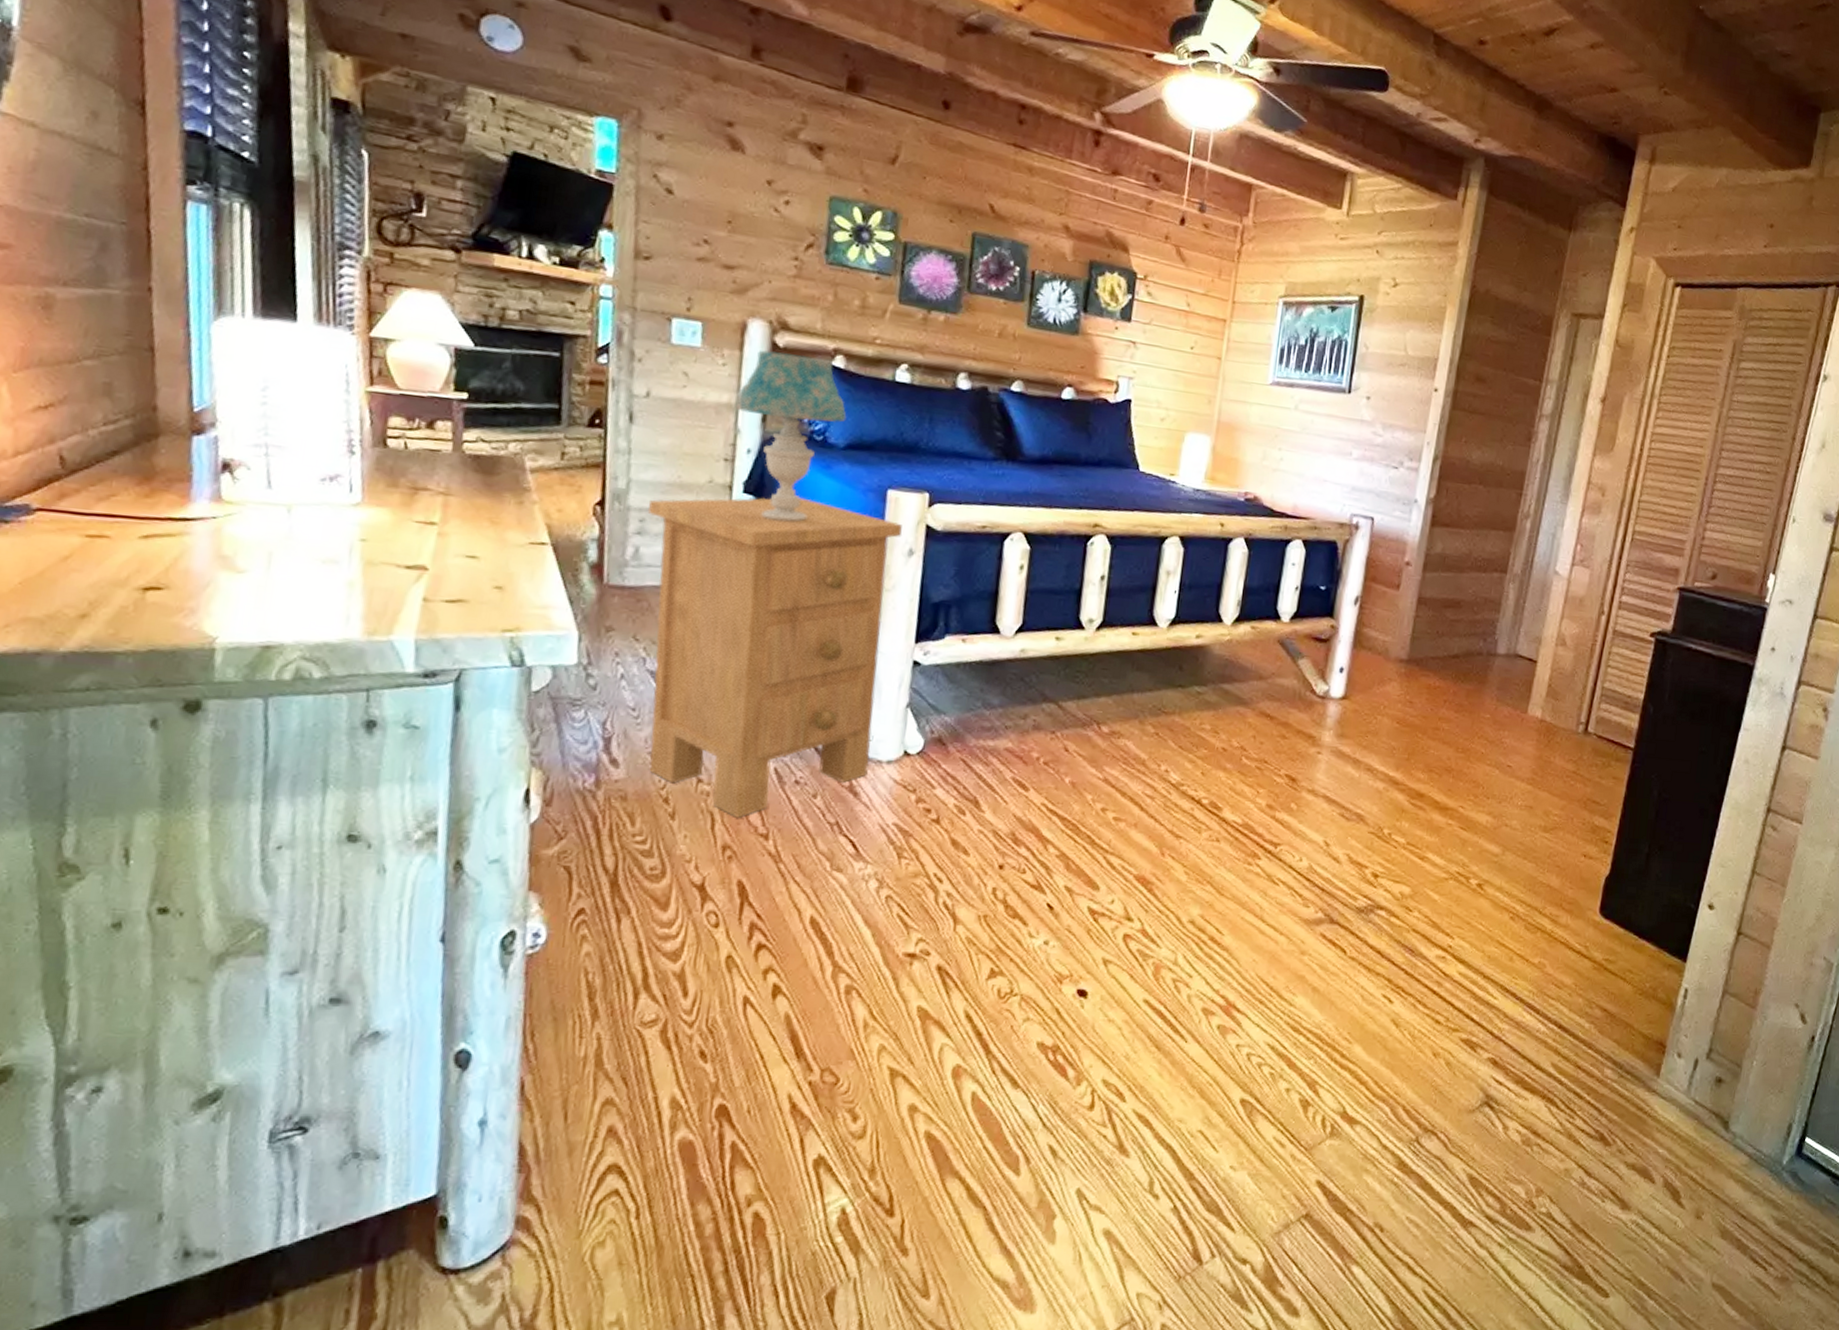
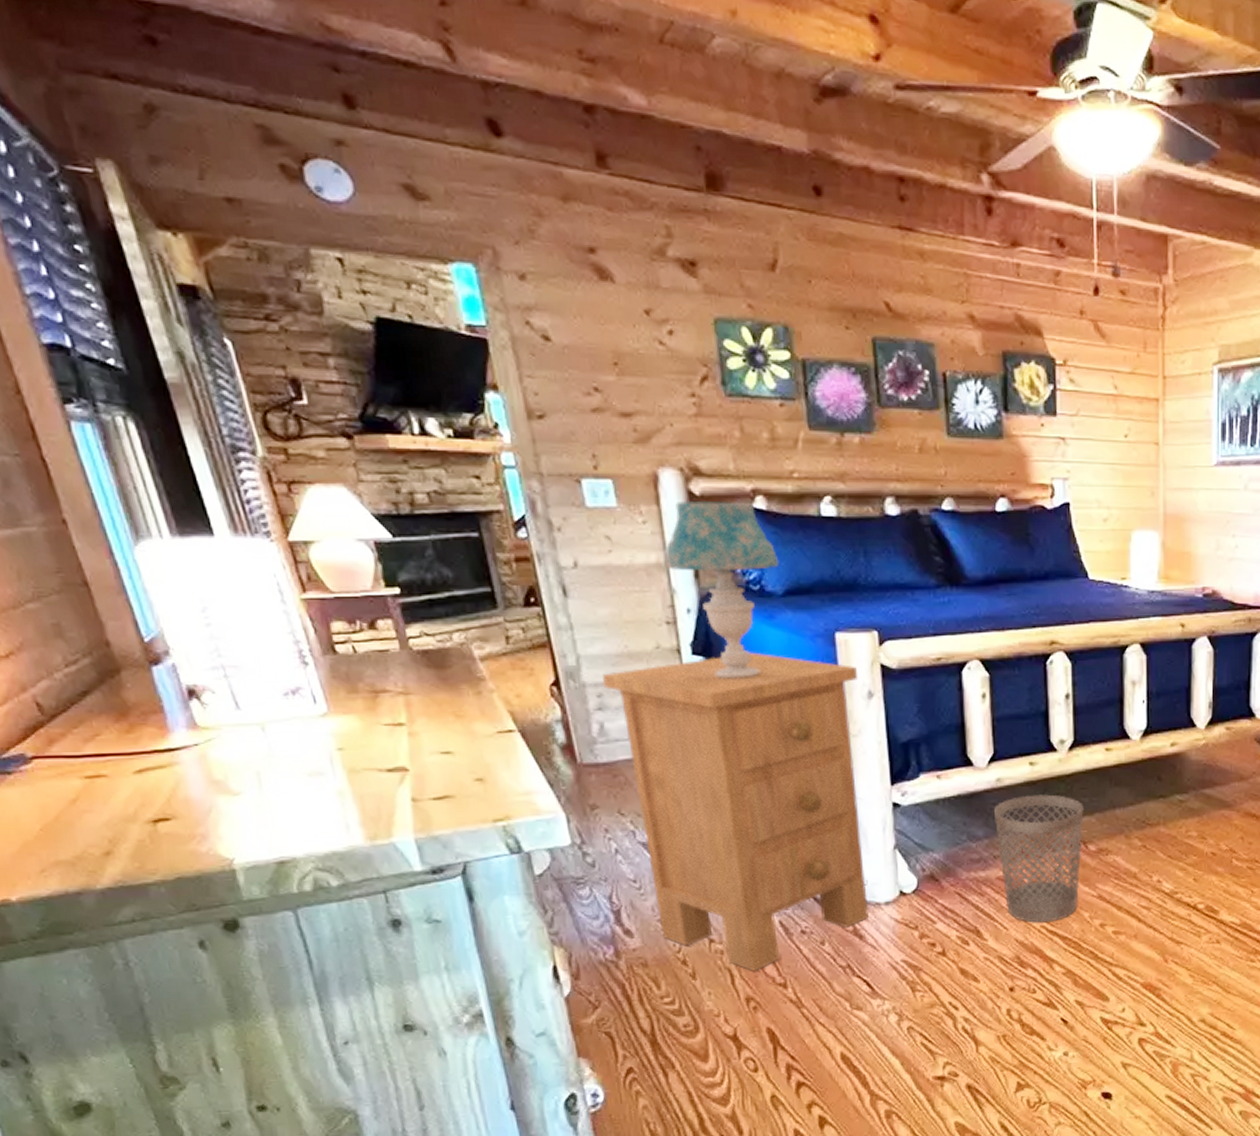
wastebasket: none [1010,669,1103,801] -> present [994,794,1084,923]

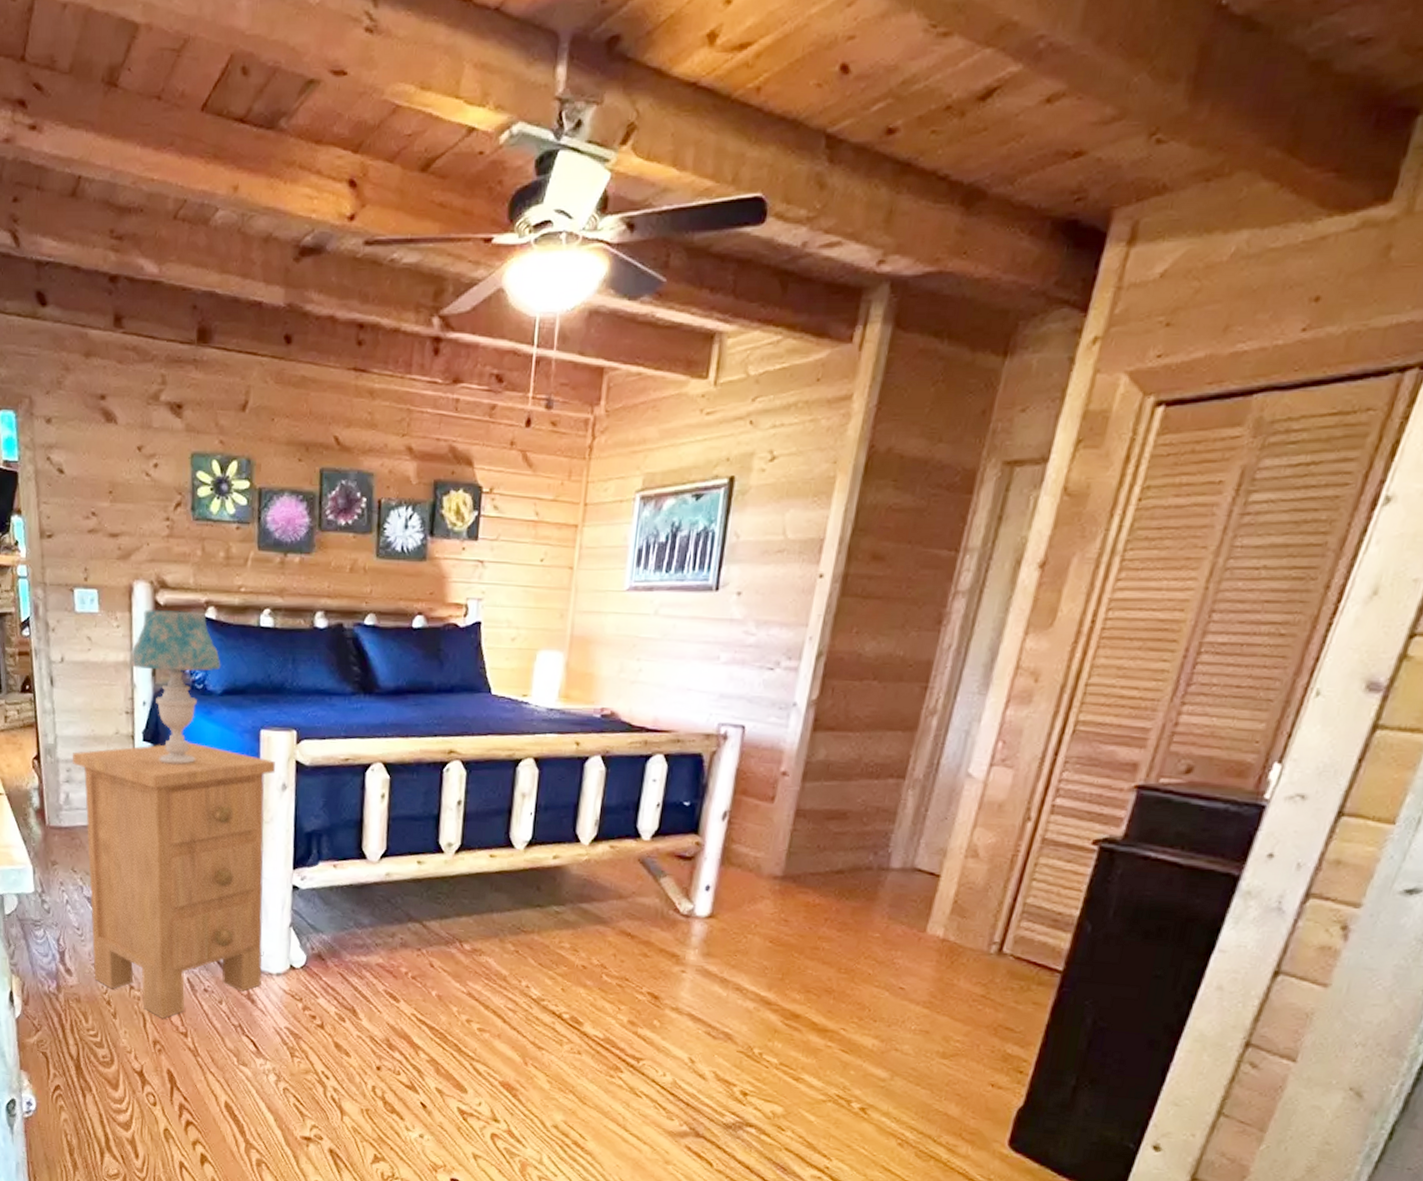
wastebasket: present [994,794,1084,923] -> none [380,891,463,1011]

